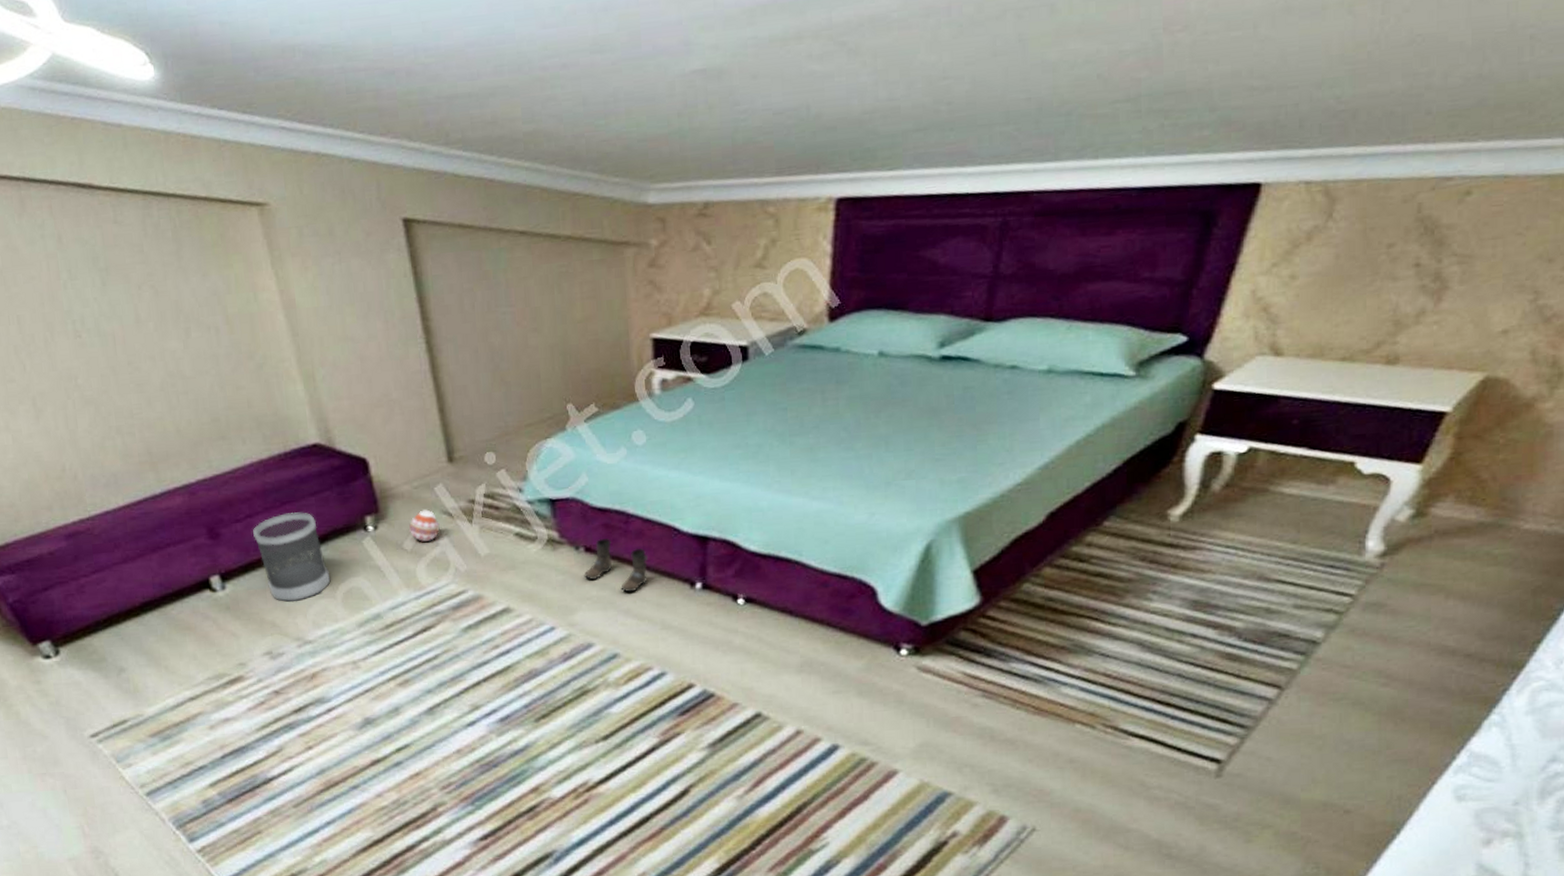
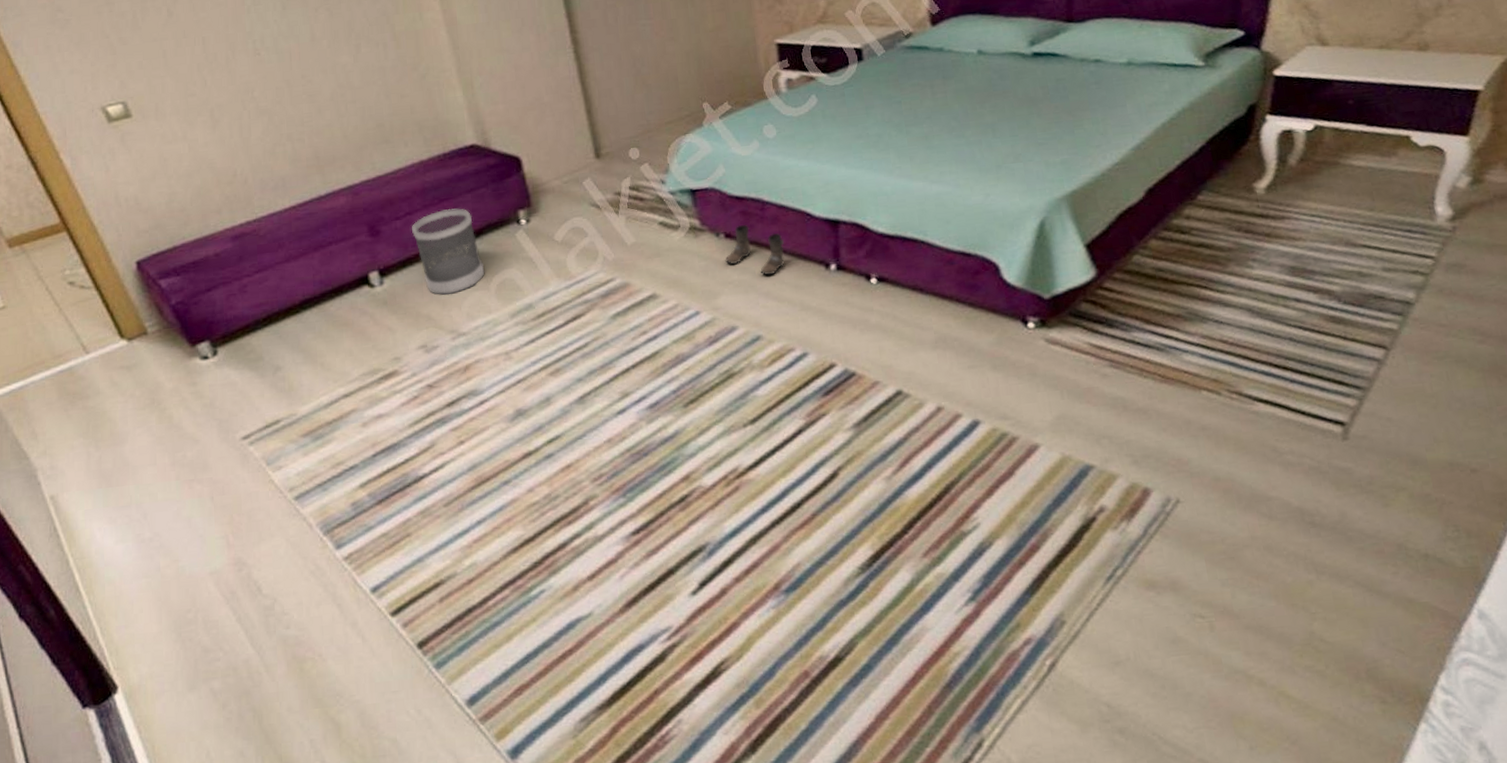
decorative ball: present [408,509,440,542] -> none [559,202,589,233]

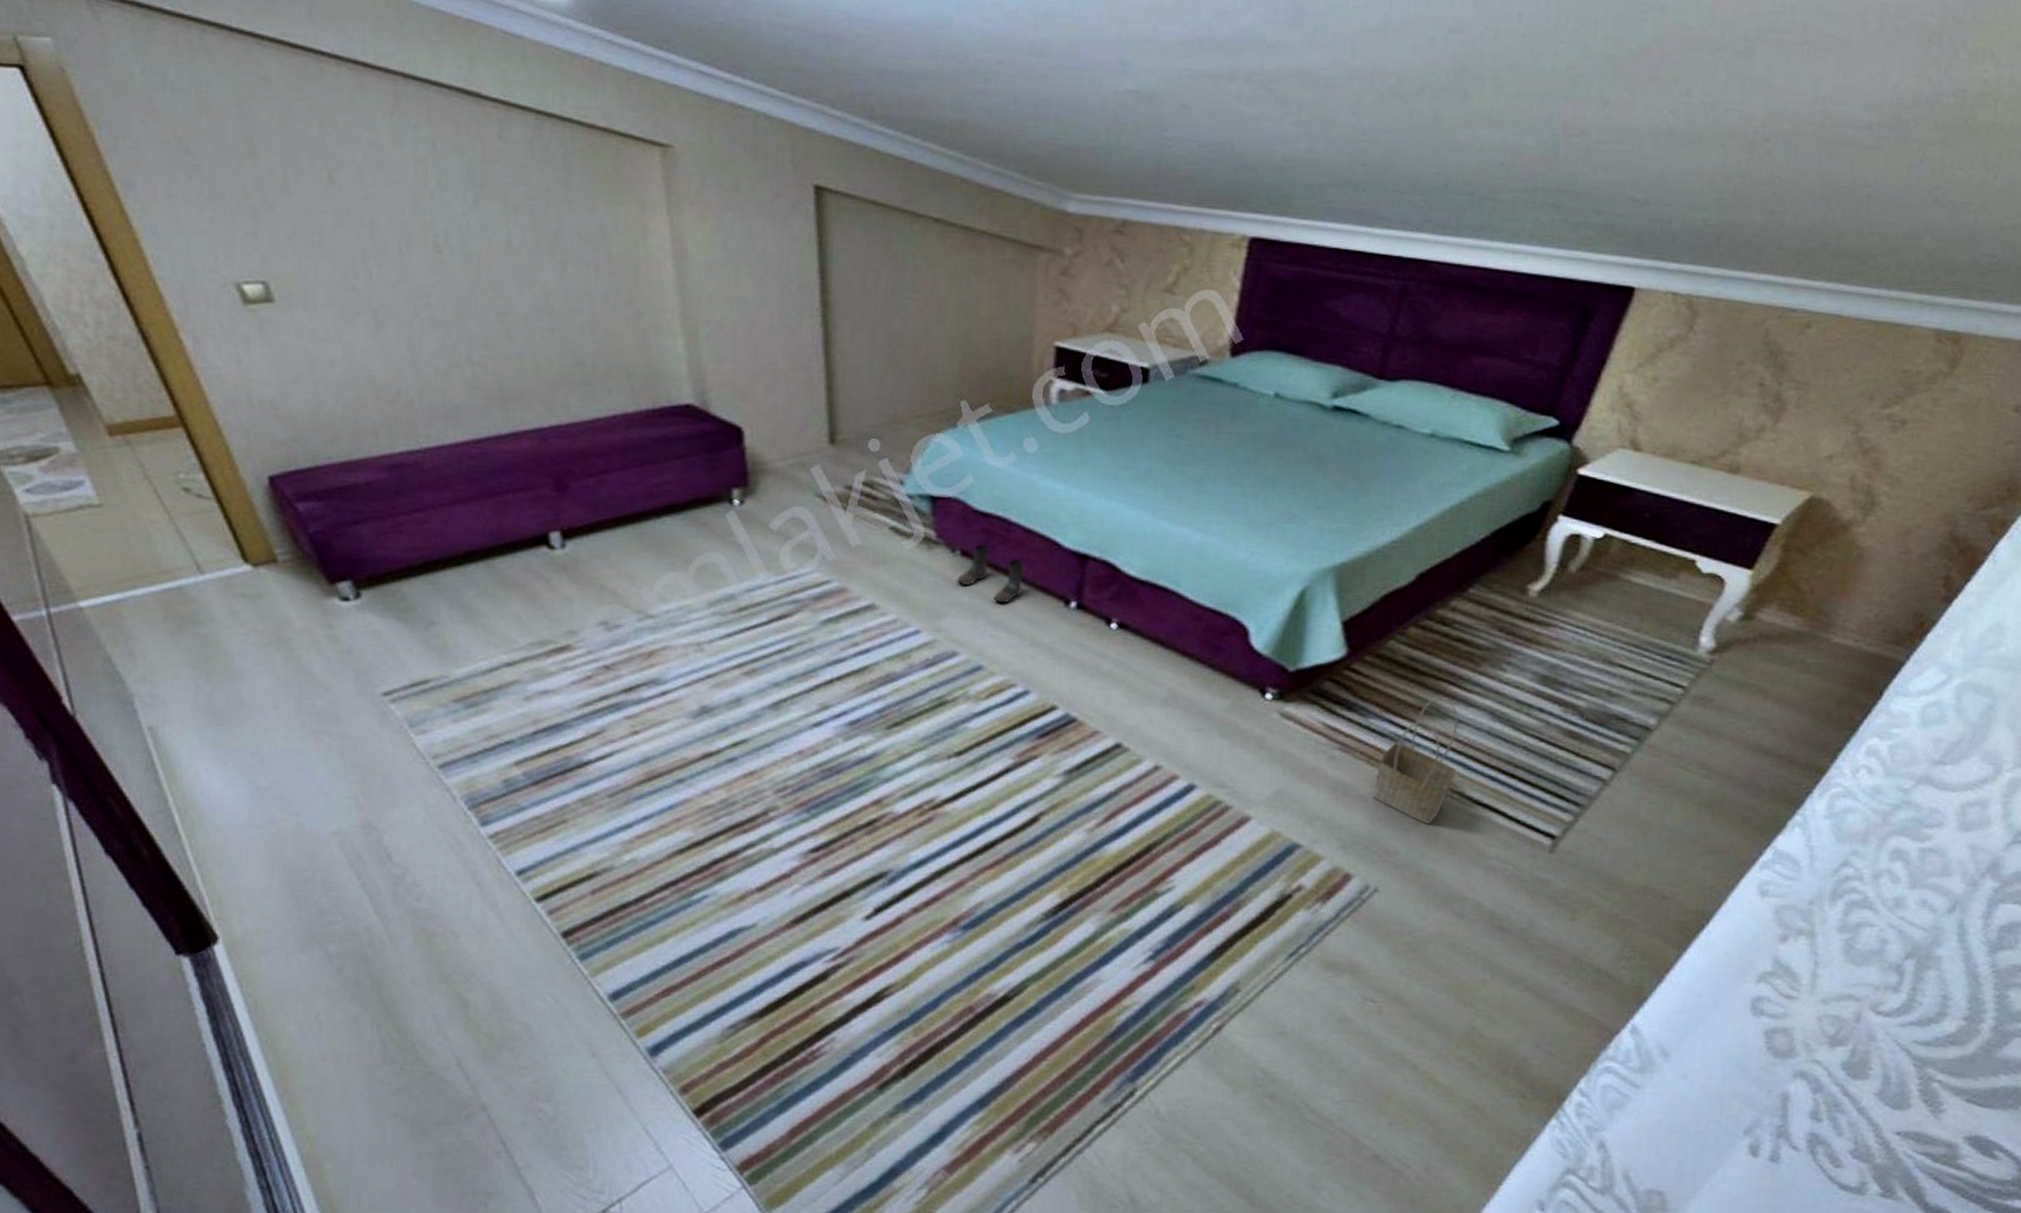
wastebasket: present [412,208,485,296] -> none [605,474,685,571]
basket: none [1150,301,1230,429] -> present [1373,696,1459,825]

